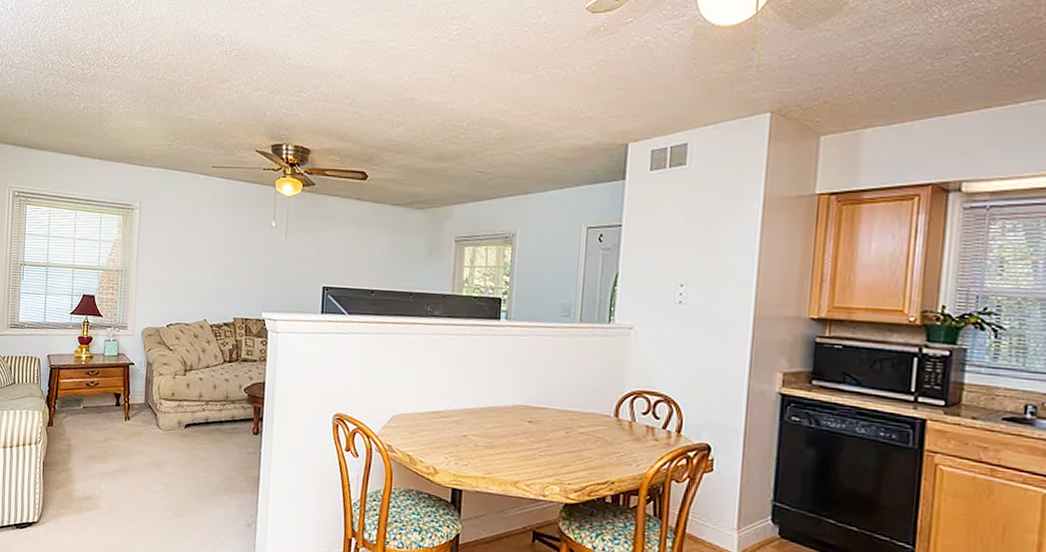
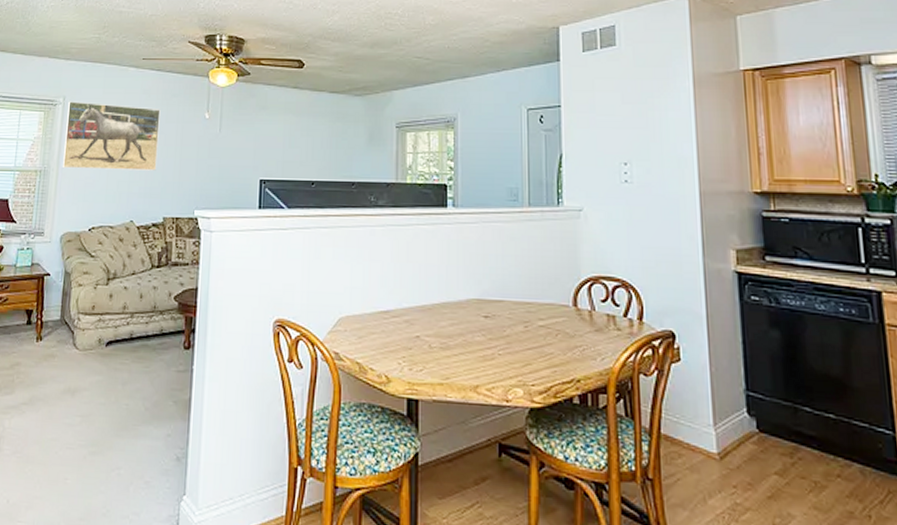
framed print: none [140,206,230,275] -> present [62,101,161,171]

